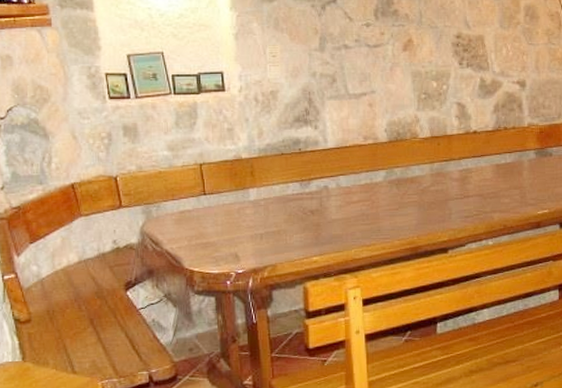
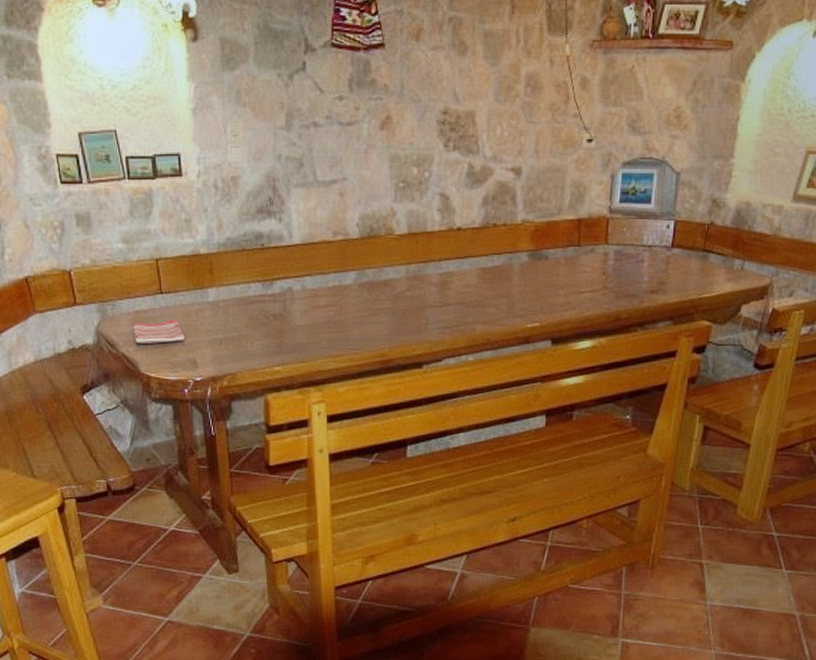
dish towel: none [177,217,227,241] -> present [133,319,185,344]

